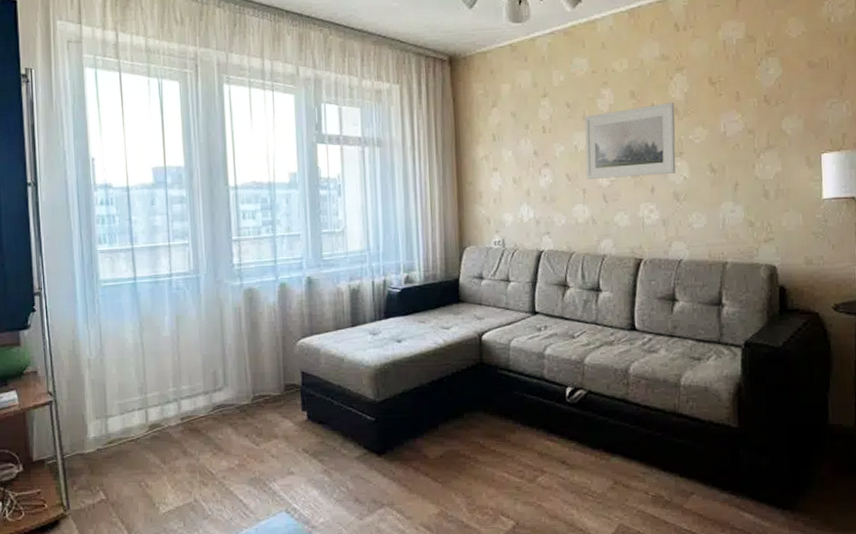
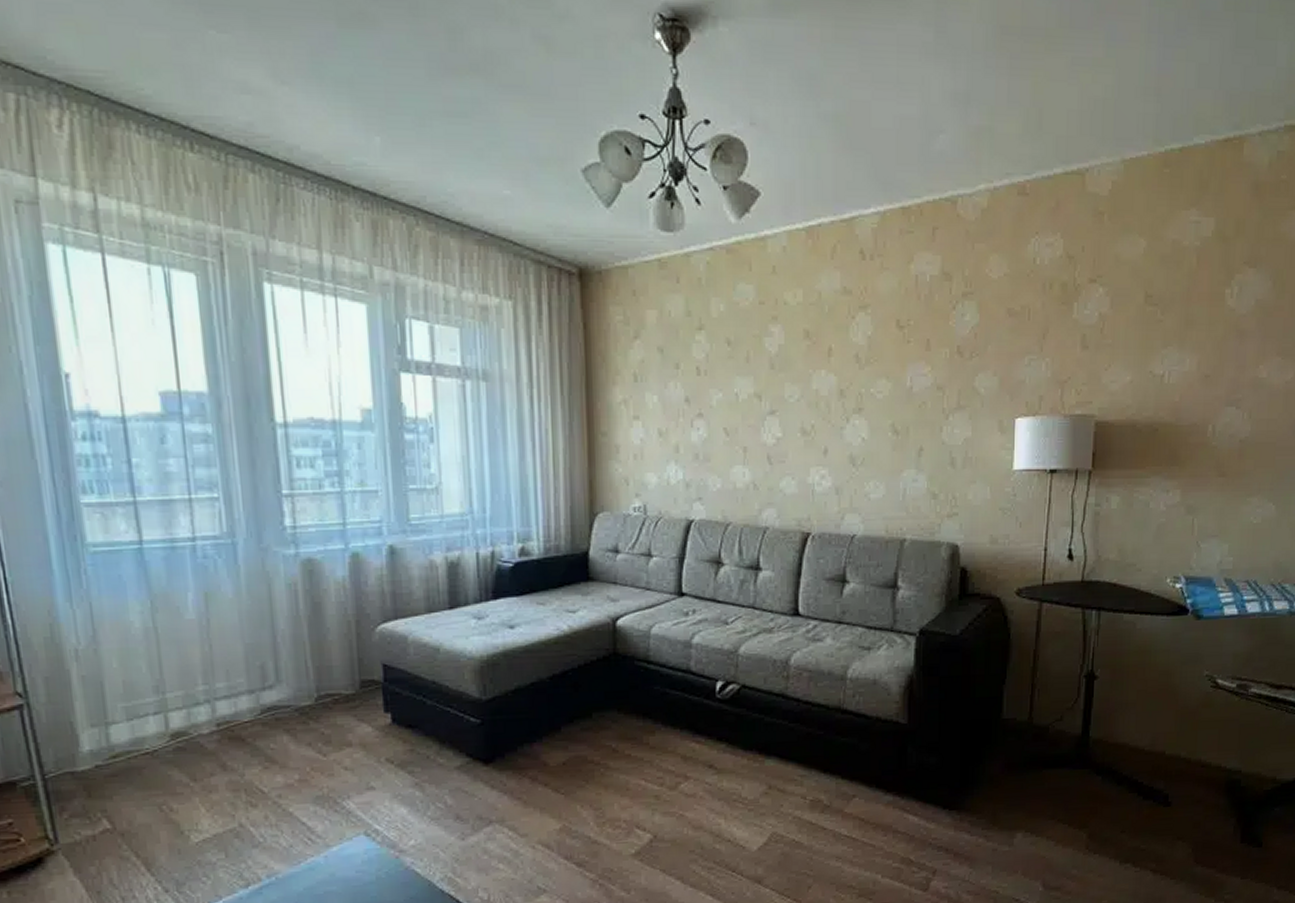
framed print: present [585,103,676,179] -> none [747,348,855,435]

